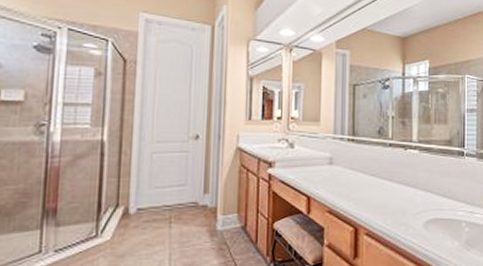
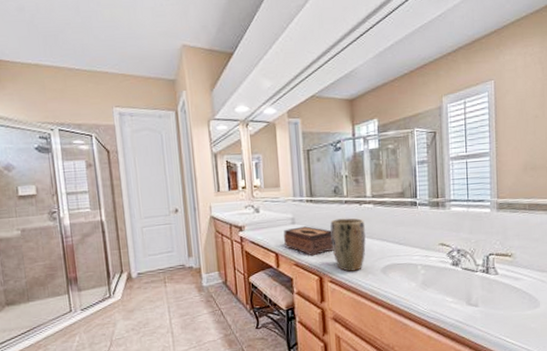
tissue box: none [319,168,374,203] -> present [284,226,334,256]
plant pot: none [371,163,409,224] -> present [330,218,366,272]

